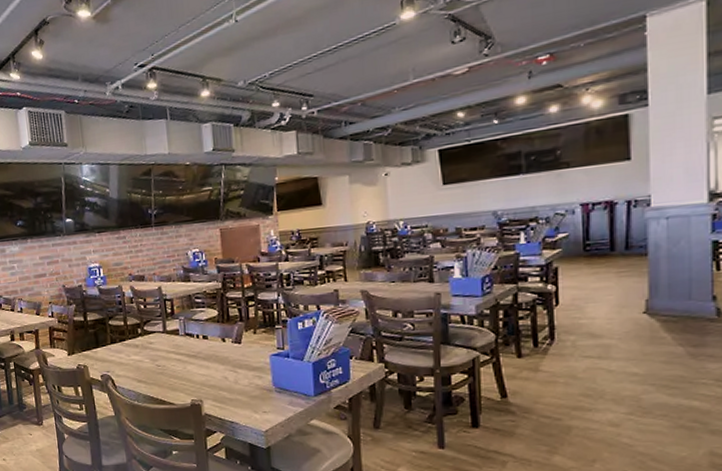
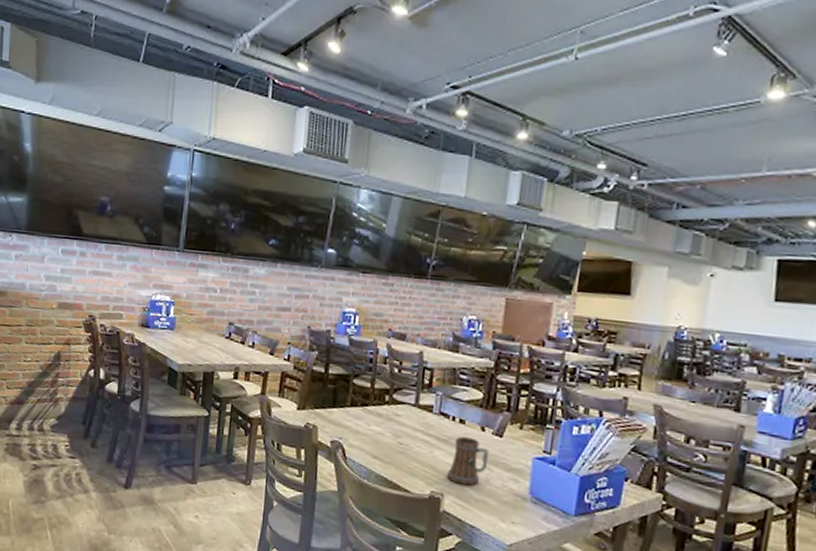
beer mug: none [201,349,234,390] -> present [447,436,490,486]

